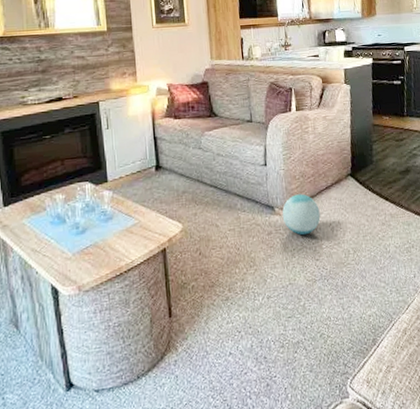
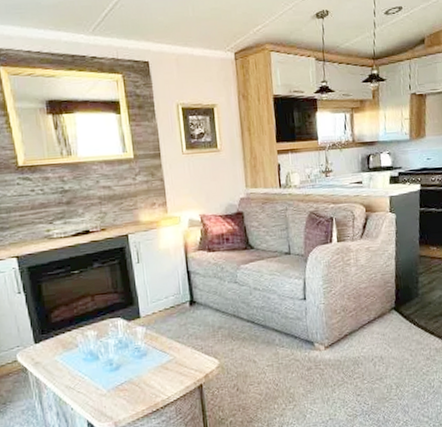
ball: present [282,194,321,236] -> none [322,328,362,371]

